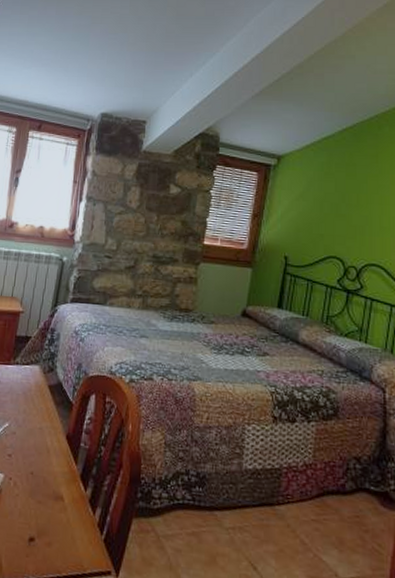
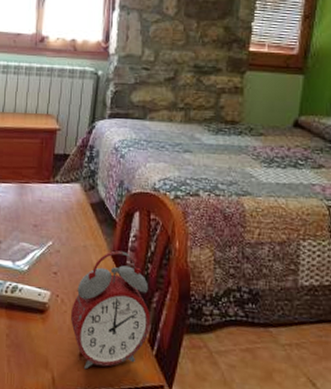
alarm clock: none [22,433,102,556] -> present [71,250,151,370]

